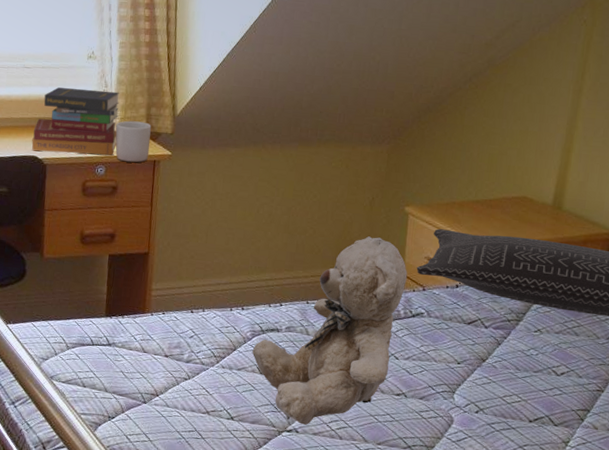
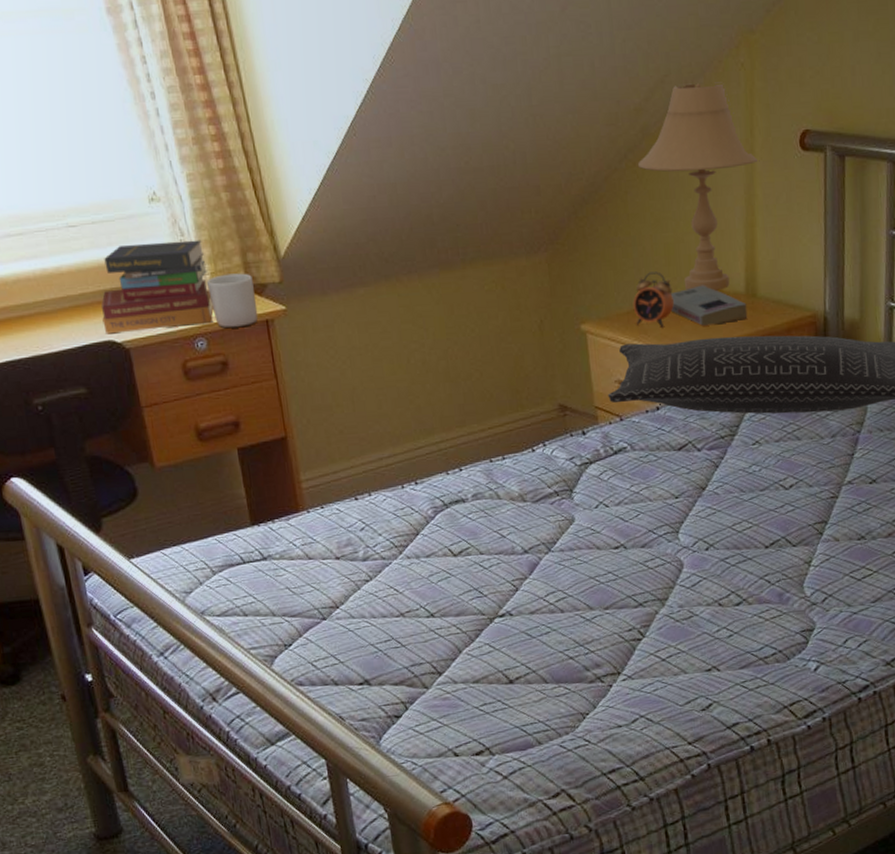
teddy bear: present [252,236,408,425] -> none [438,367,600,605]
alarm clock: none [452,174,489,221] -> present [633,271,674,328]
lamp: none [480,29,586,199] -> present [638,82,760,291]
book: none [485,192,552,227] -> present [670,285,748,326]

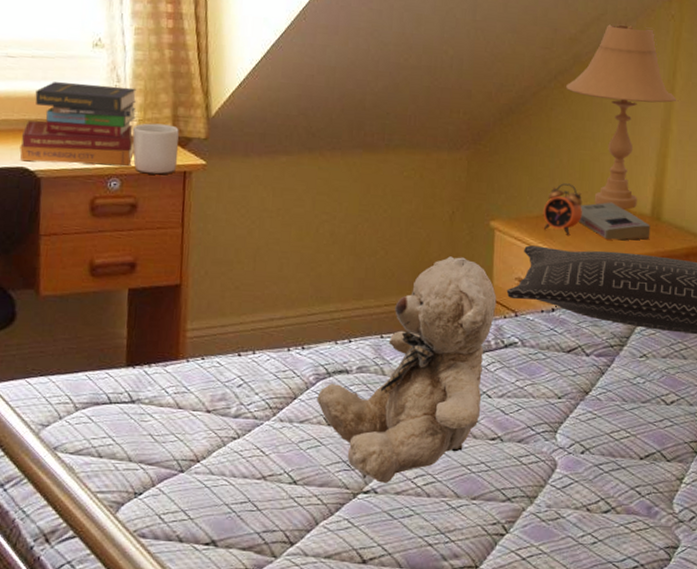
teddy bear: none [438,367,600,605] -> present [316,256,497,483]

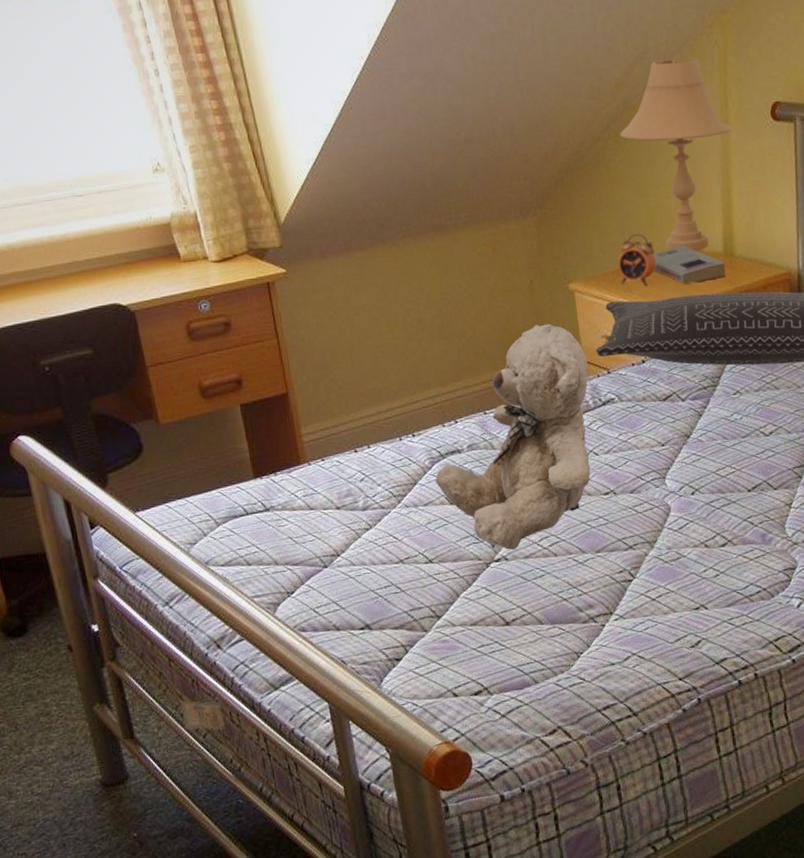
books: present [19,81,137,166] -> none [106,207,217,298]
mug: present [132,123,179,175] -> none [210,238,260,291]

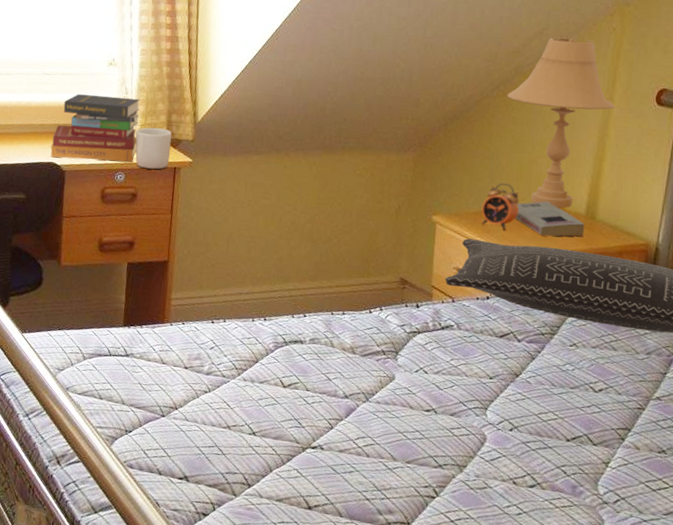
books: none [106,207,217,298] -> present [50,94,140,162]
mug: none [210,238,260,291] -> present [135,127,172,170]
teddy bear: present [435,324,591,550] -> none [275,246,436,442]

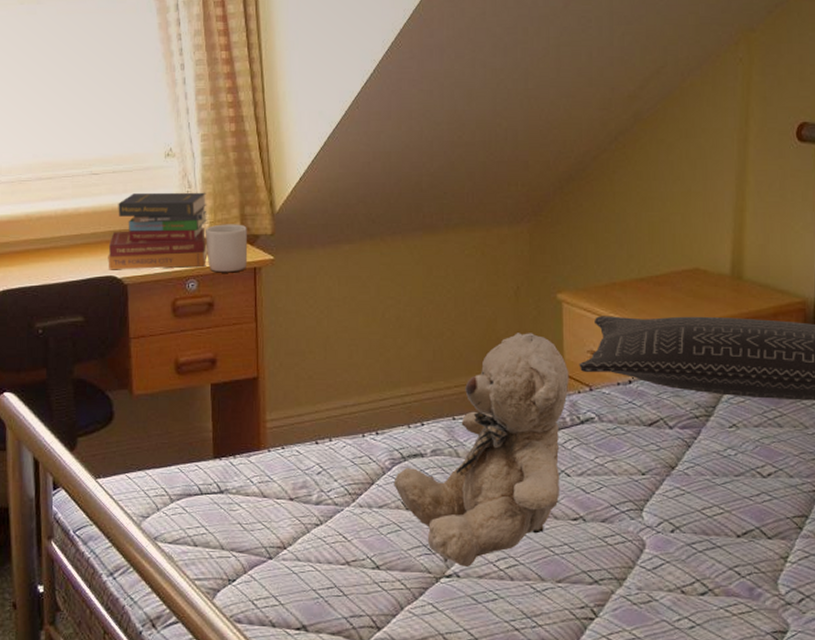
teddy bear: none [275,246,436,442] -> present [393,333,569,567]
alarm clock: present [481,183,520,231] -> none [612,248,654,303]
lamp: present [507,37,617,209] -> none [628,75,754,271]
book: present [515,201,585,237] -> none [651,264,732,304]

